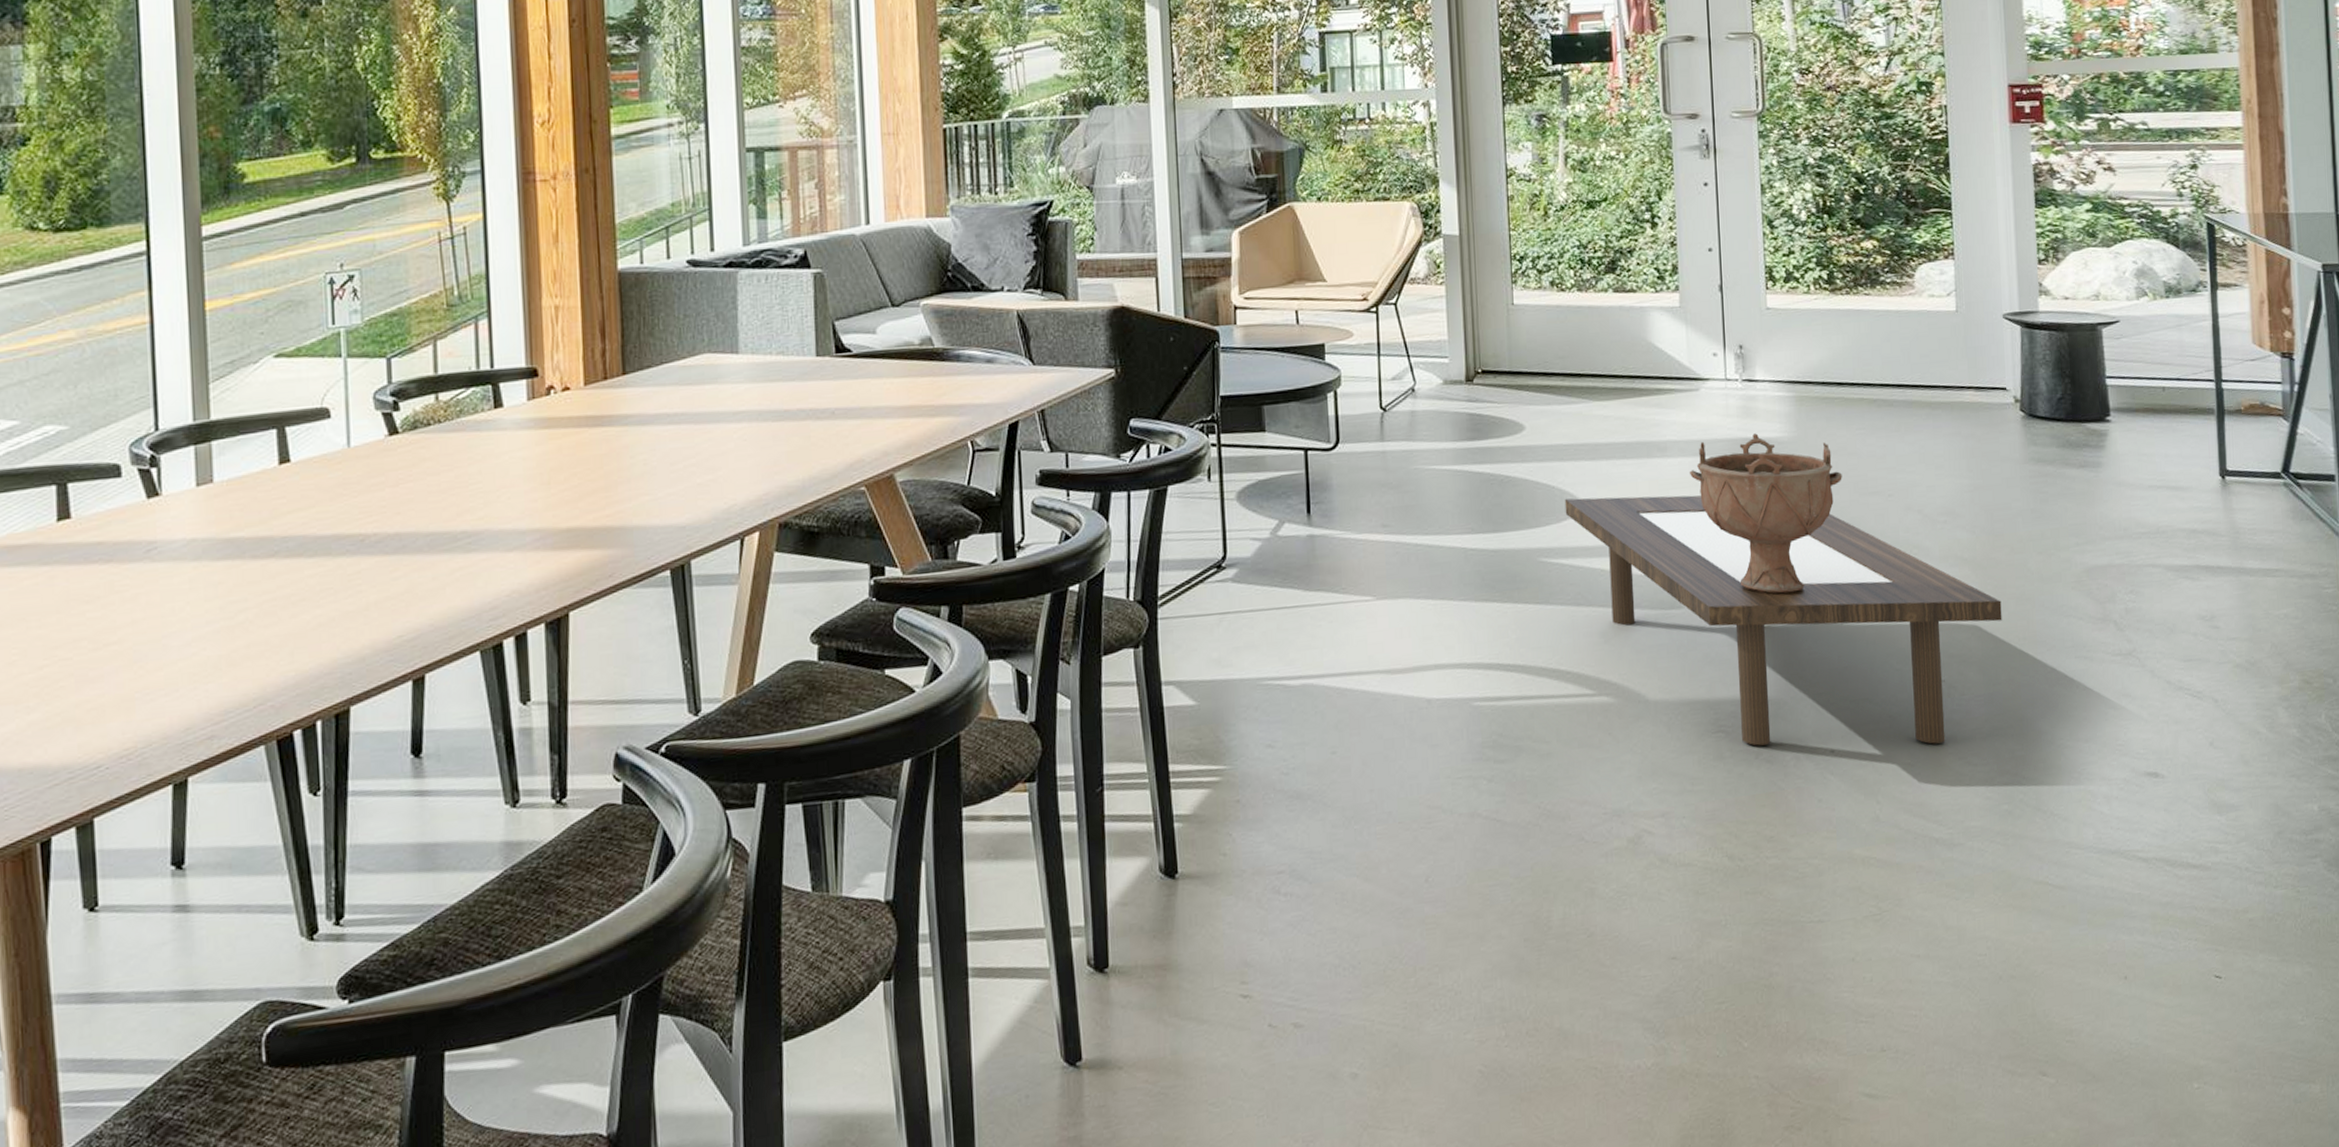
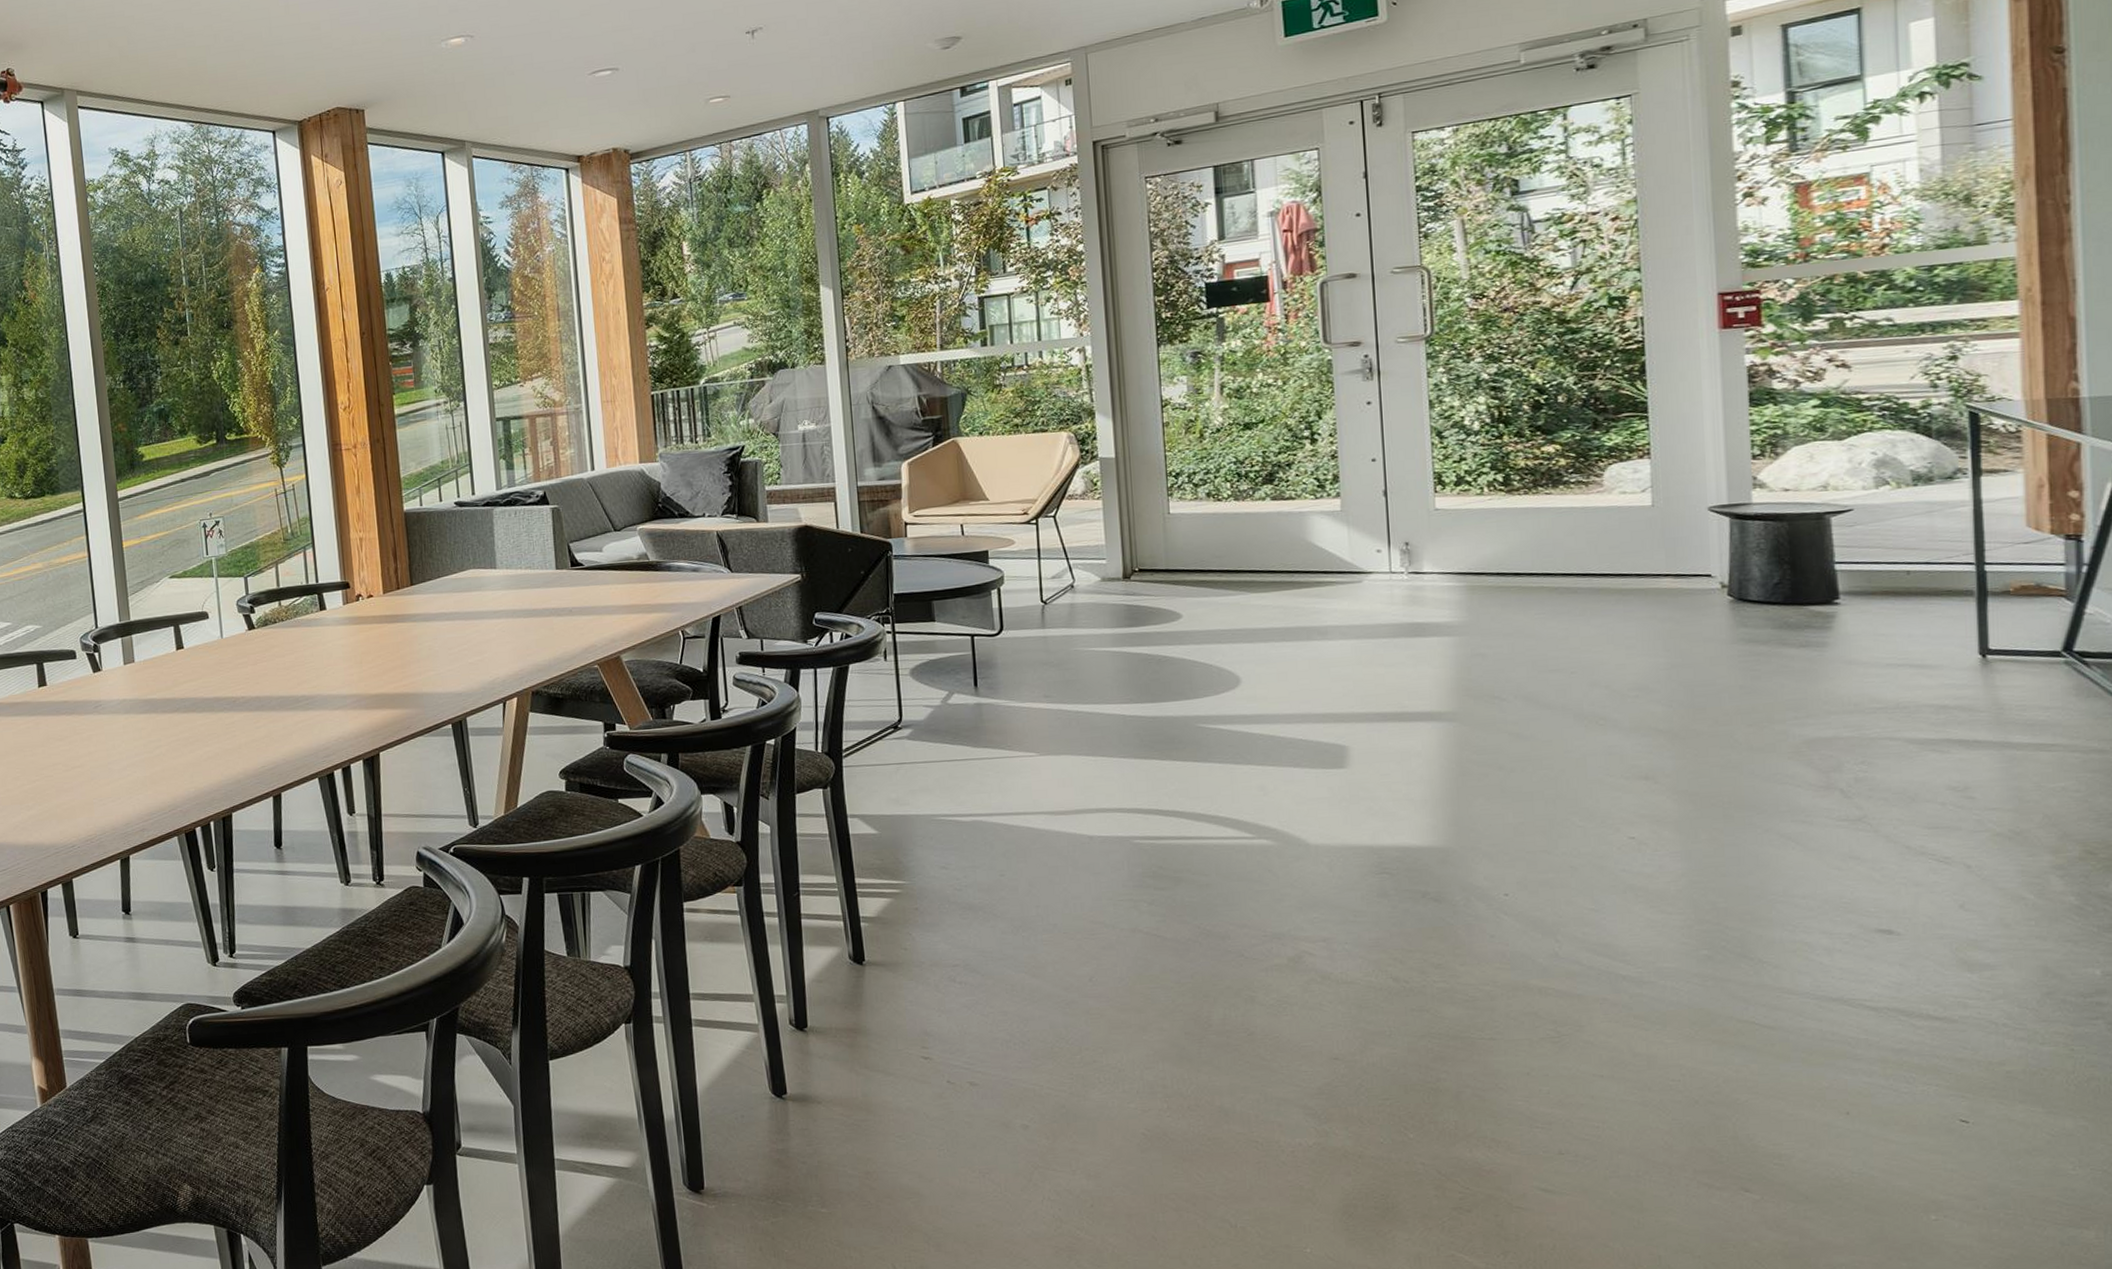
coffee table: present [1564,495,2002,746] -> none [1222,672,1703,893]
decorative bowl: present [1689,433,1842,594] -> none [1351,619,1519,758]

